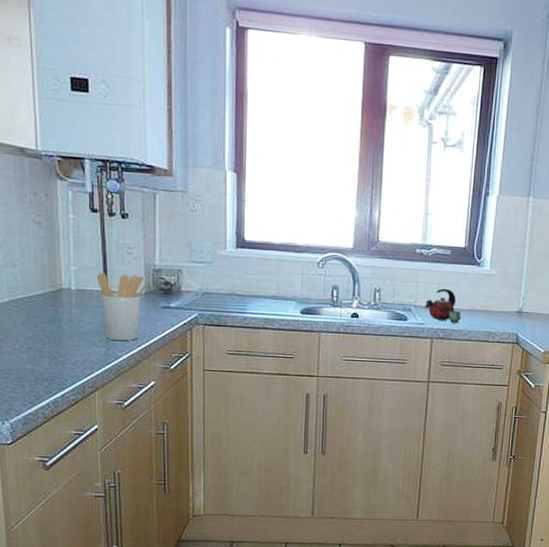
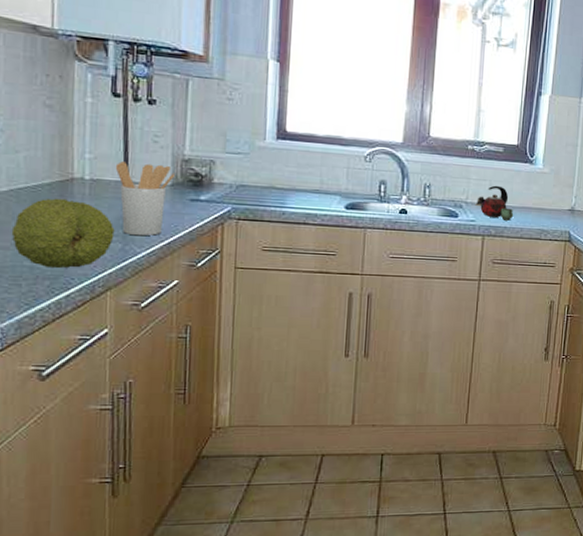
fruit: none [14,307,99,371] -> present [11,198,115,269]

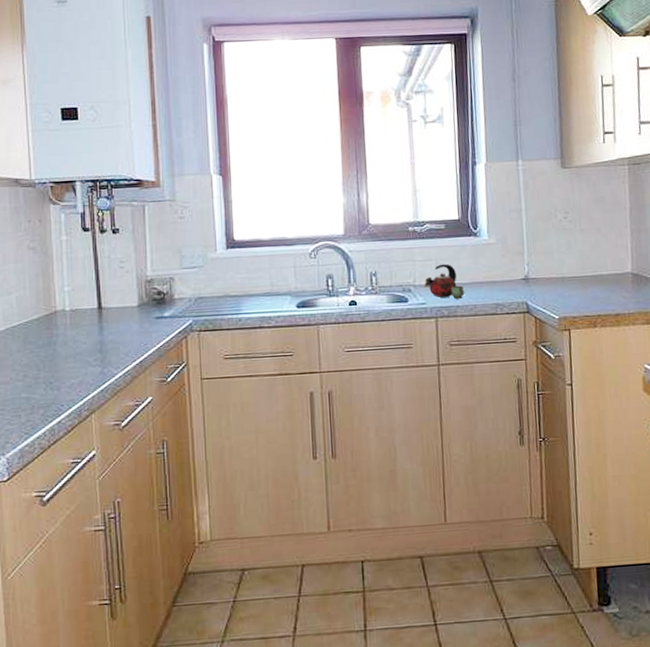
fruit: present [11,198,115,269] -> none [10,331,94,398]
utensil holder: present [115,161,175,236] -> none [90,288,140,358]

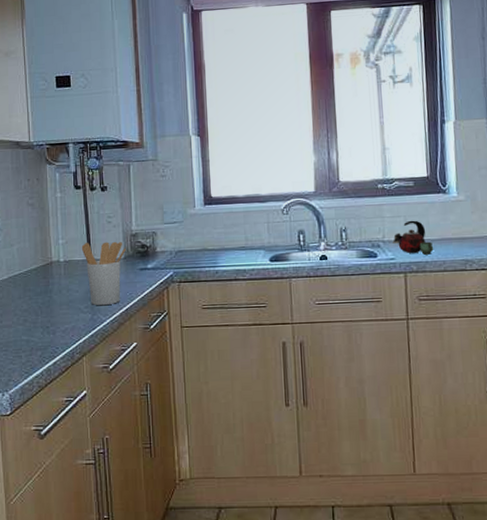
utensil holder: none [90,288,140,358] -> present [81,241,126,306]

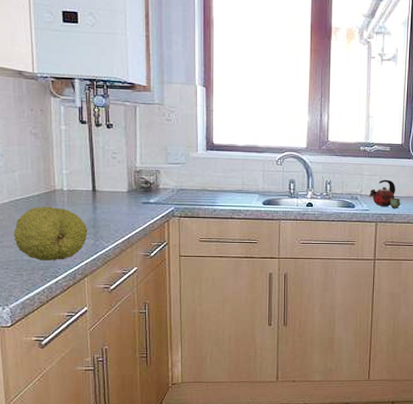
fruit: none [12,280,85,341] -> present [13,206,88,261]
utensil holder: present [81,241,126,306] -> none [85,175,130,233]

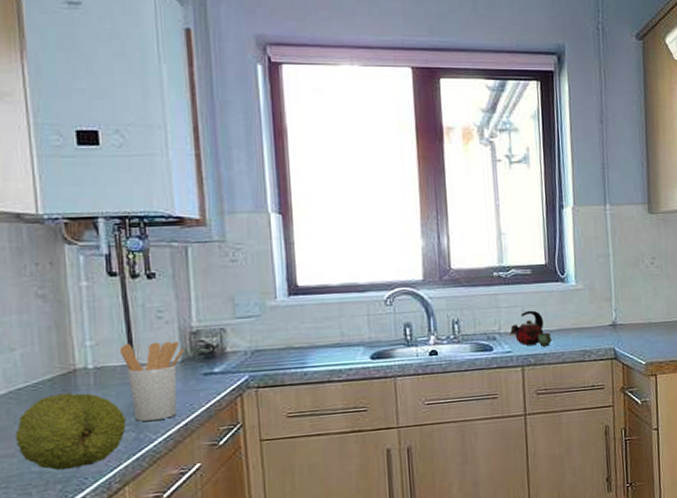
utensil holder: none [85,175,130,233] -> present [119,341,184,421]

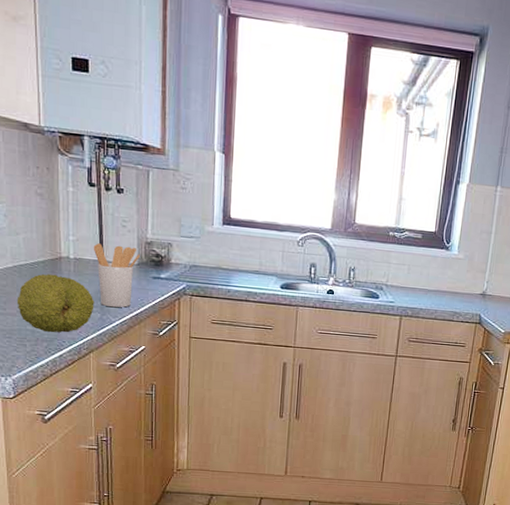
kettle: present [509,310,553,347] -> none [394,269,430,303]

